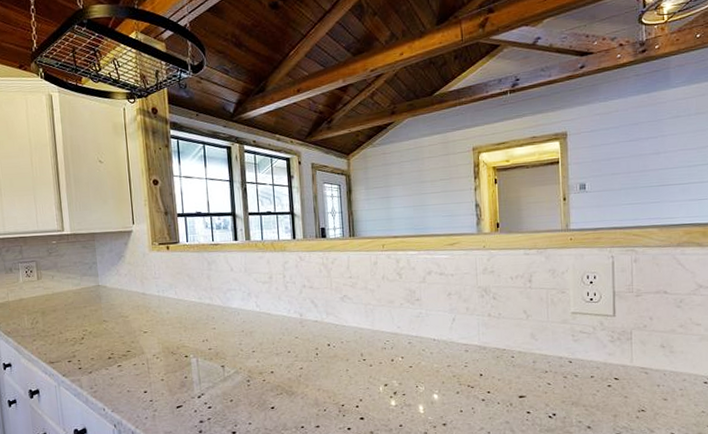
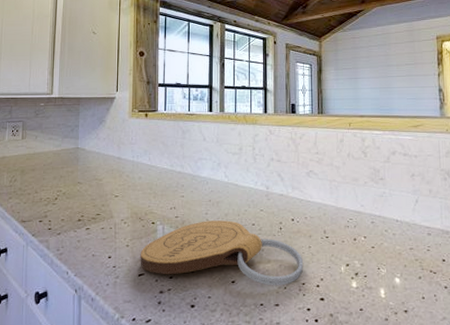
cutting board: none [176,349,342,409] -> present [140,220,304,286]

